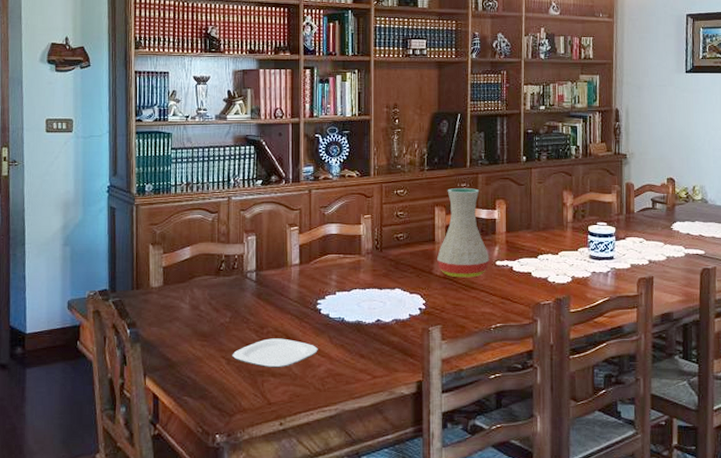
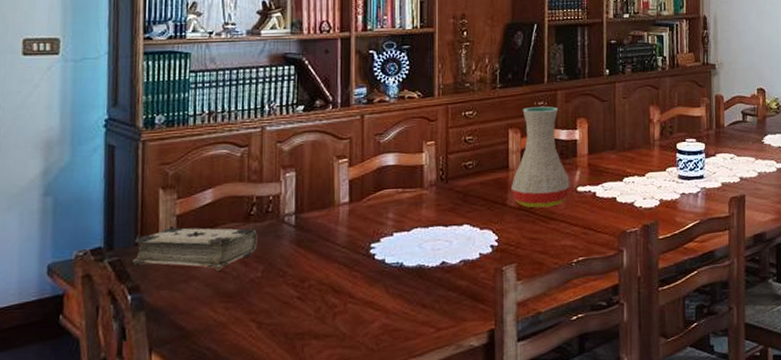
book: none [130,275,226,314] -> present [132,225,257,271]
plate: present [232,338,318,368] -> none [264,292,371,329]

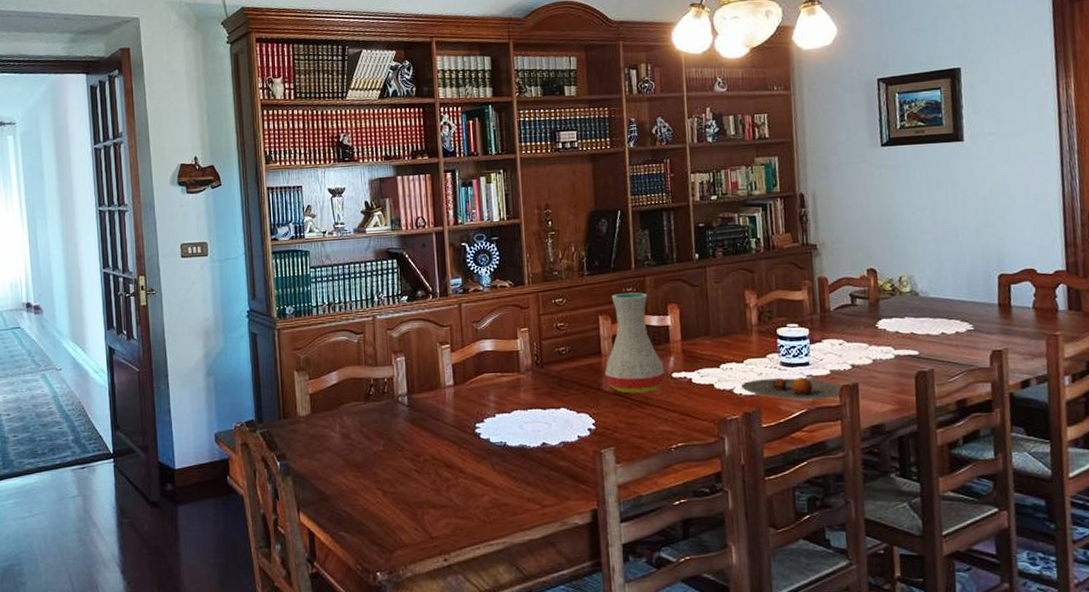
book: present [132,225,257,271] -> none [278,402,377,444]
plate: none [641,190,731,212] -> present [740,377,842,400]

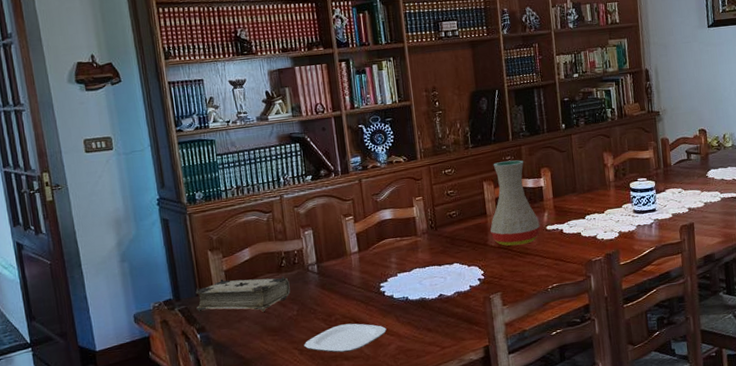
book: none [278,402,377,444] -> present [195,276,291,312]
plate: none [388,466,480,499] -> present [304,323,387,353]
plate: present [740,377,842,400] -> none [602,221,682,240]

